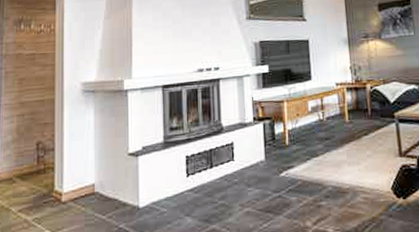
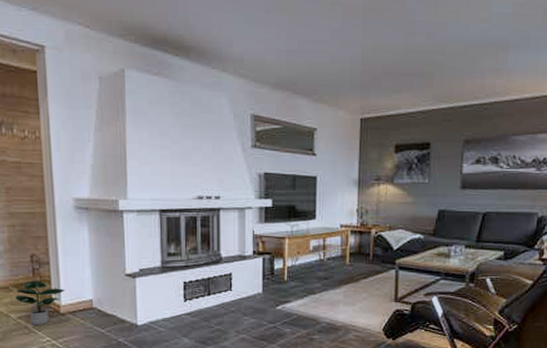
potted plant: none [18,168,68,218] -> present [15,280,65,326]

